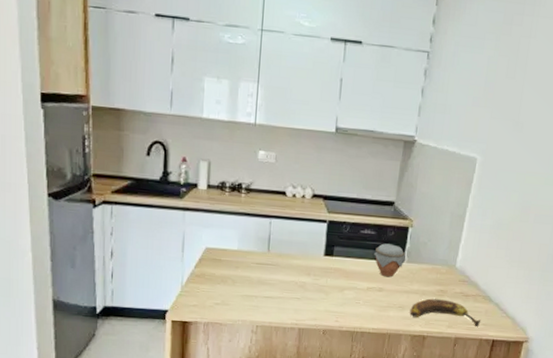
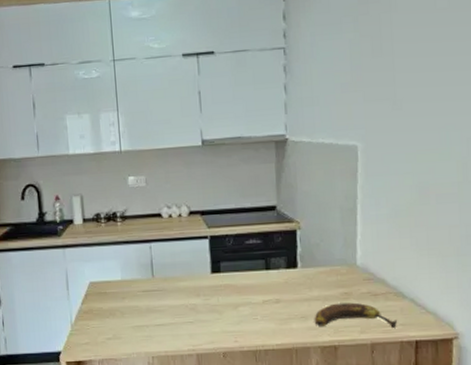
jar: present [374,243,406,278] -> none [264,250,300,287]

